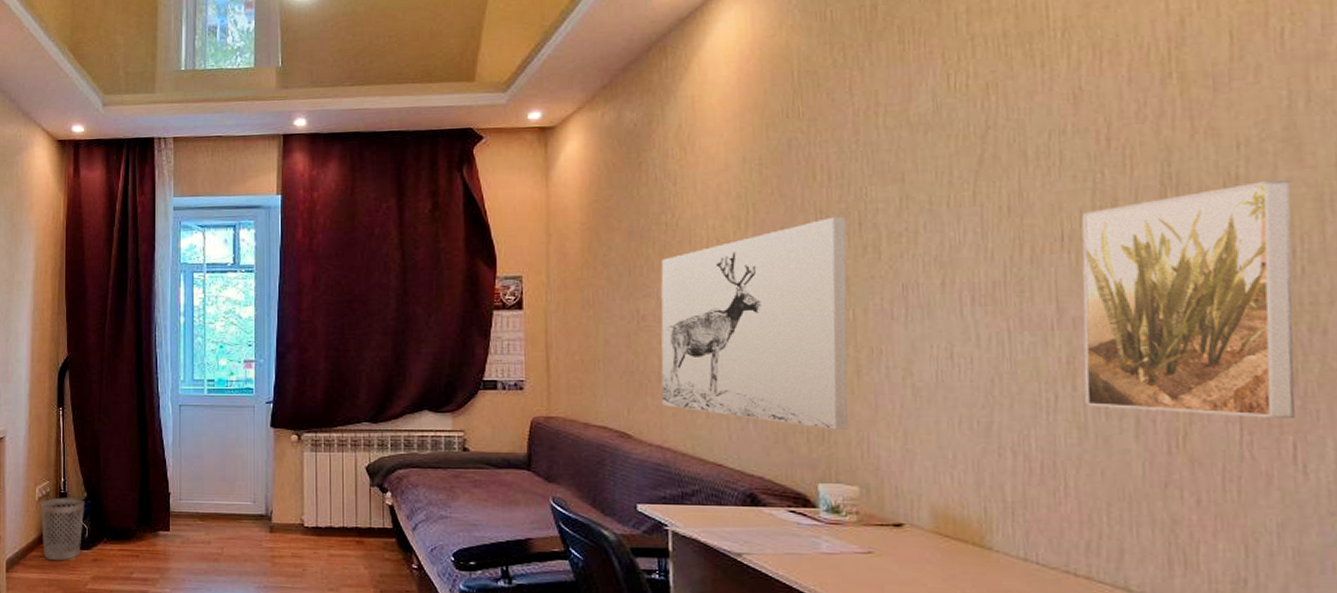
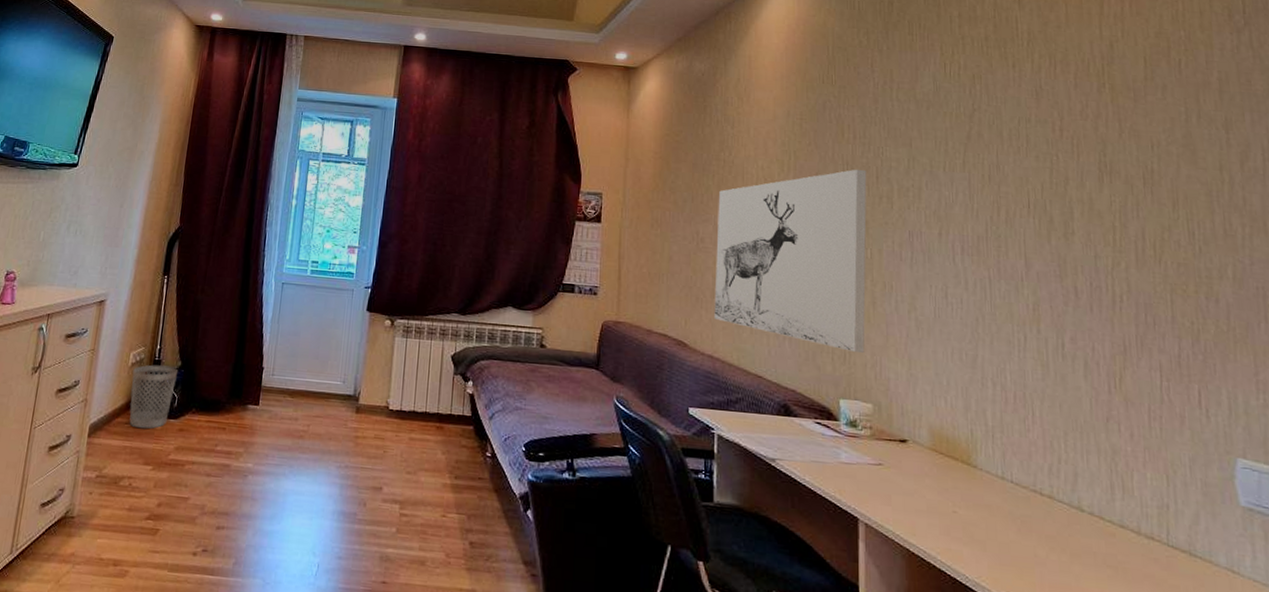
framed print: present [1081,180,1296,418] -> none [1043,175,1199,370]

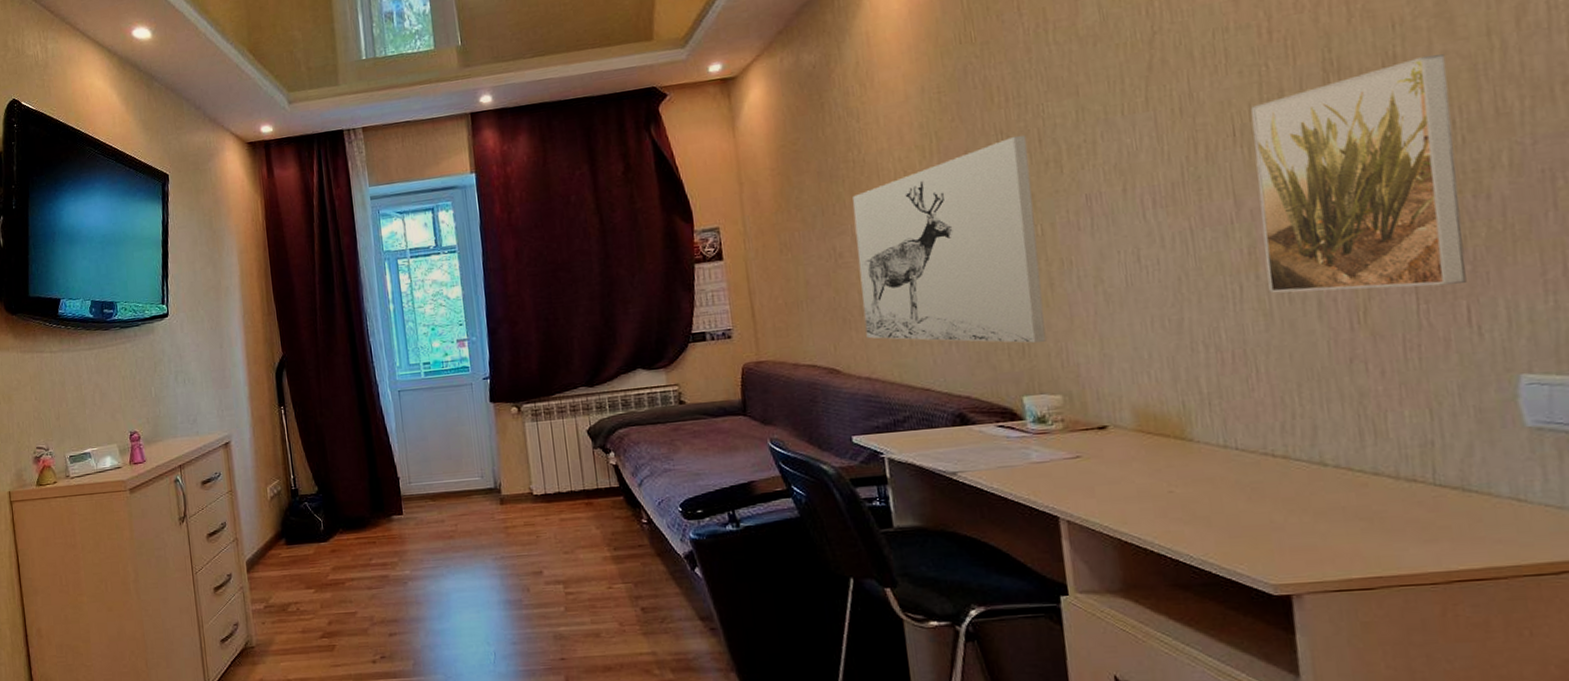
wastebasket: present [129,364,179,429] -> none [273,493,318,557]
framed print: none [1043,175,1199,370] -> present [1251,54,1467,294]

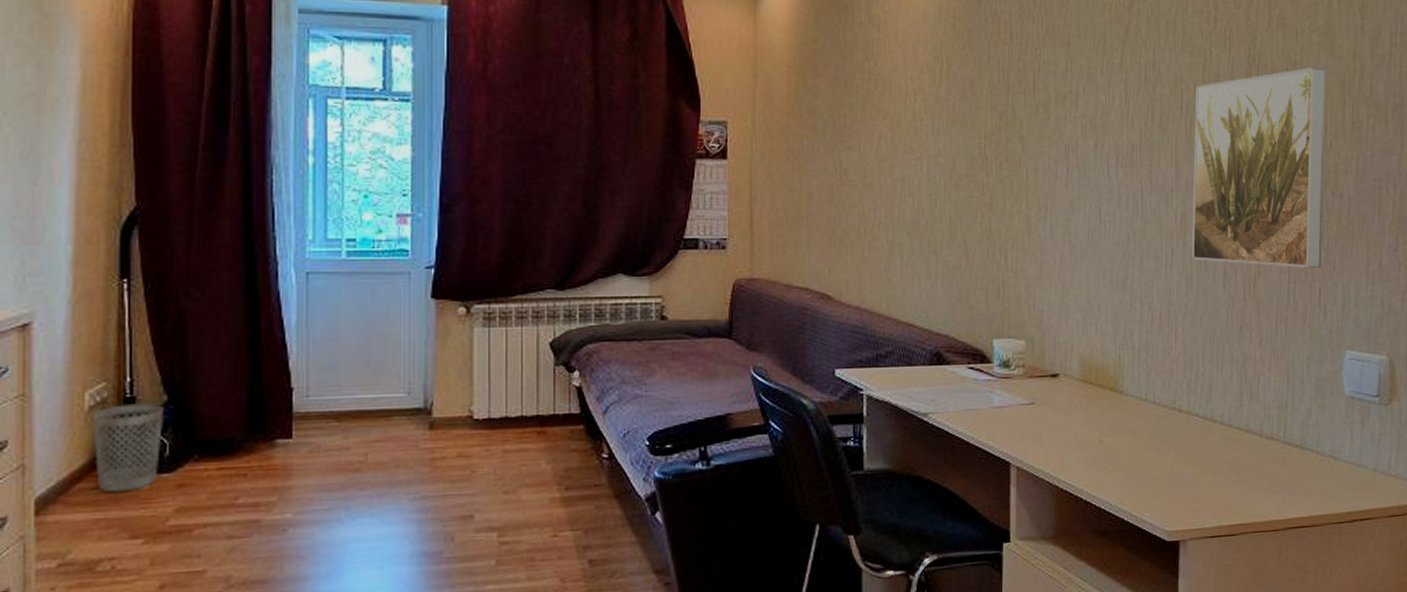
wastebasket: none [273,493,318,557] -> present [93,403,165,493]
wall art: present [853,135,1046,344] -> none [861,75,1024,287]

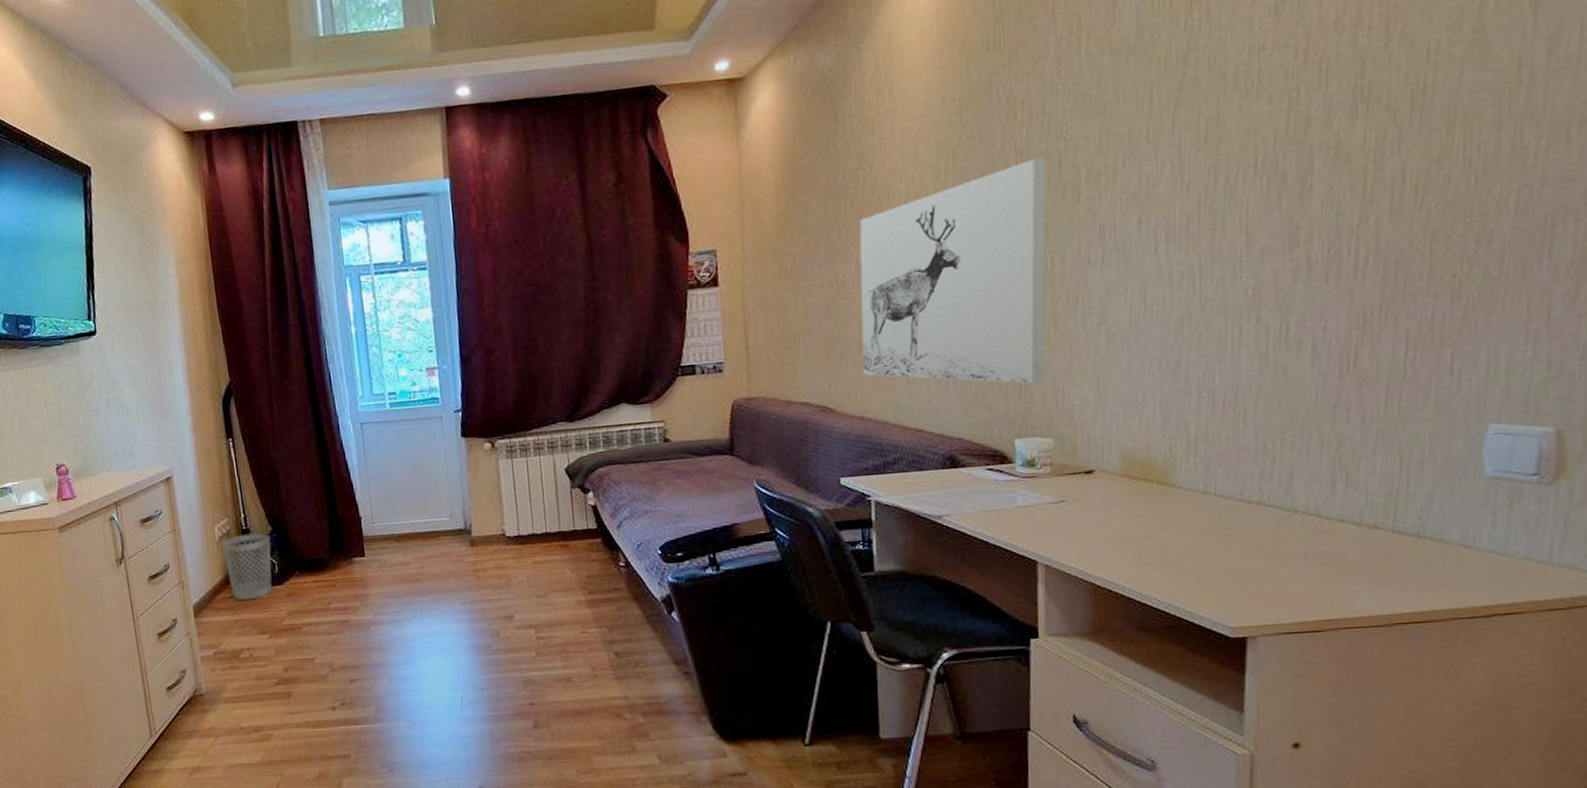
wall art: none [861,75,1024,287] -> present [859,157,1047,384]
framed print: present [1191,66,1326,268] -> none [1266,86,1473,337]

